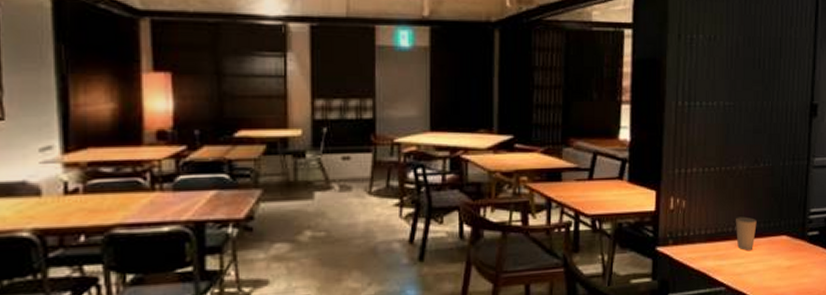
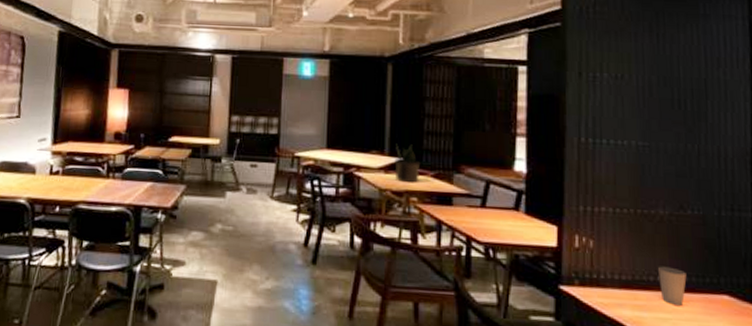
planter: none [503,120,530,162] -> present [394,143,421,183]

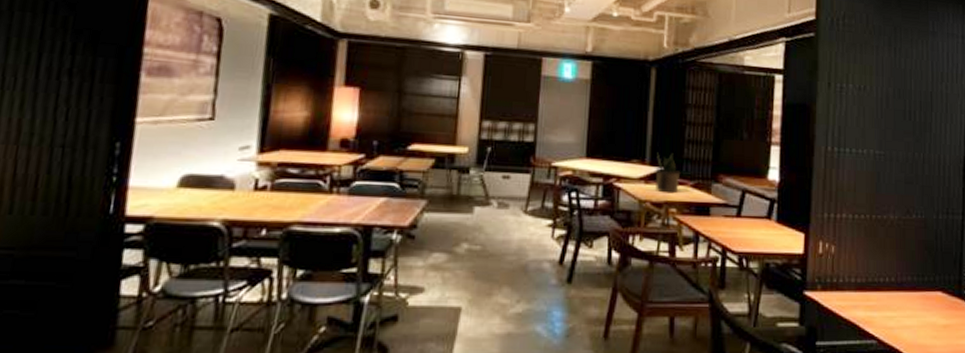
cup: present [658,266,687,307] -> none [887,268,910,305]

